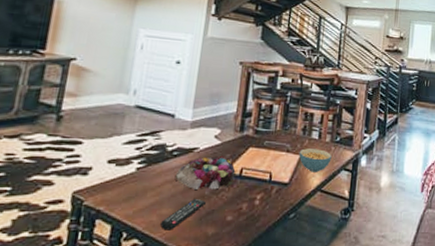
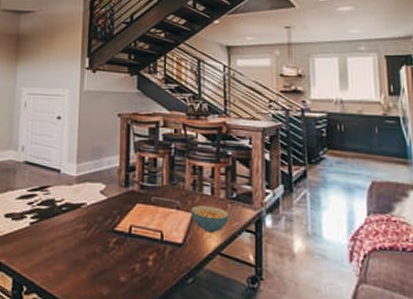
remote control: present [160,199,207,231] -> none [56,256,99,288]
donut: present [175,155,236,190] -> none [66,211,125,248]

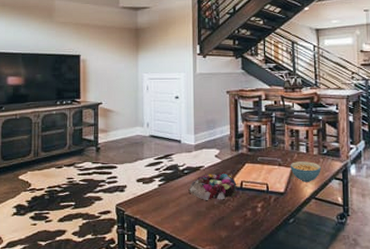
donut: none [66,211,125,248] -> present [188,171,237,200]

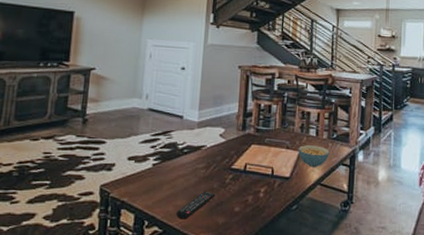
remote control: none [183,208,217,234] -> present [176,192,216,220]
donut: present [188,171,237,200] -> none [186,152,240,183]

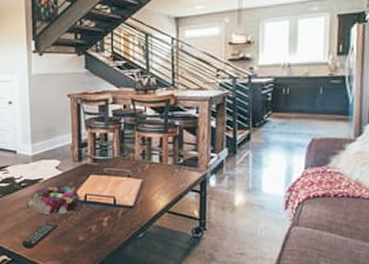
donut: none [186,152,240,183] -> present [27,184,80,214]
cereal bowl: present [298,145,329,167] -> none [140,172,176,195]

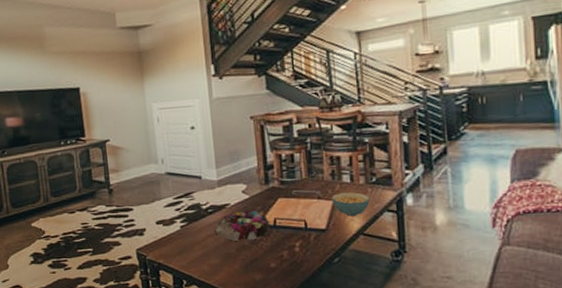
remote control: present [22,223,59,249] -> none [212,249,249,278]
cereal bowl: none [140,172,176,195] -> present [331,192,370,217]

